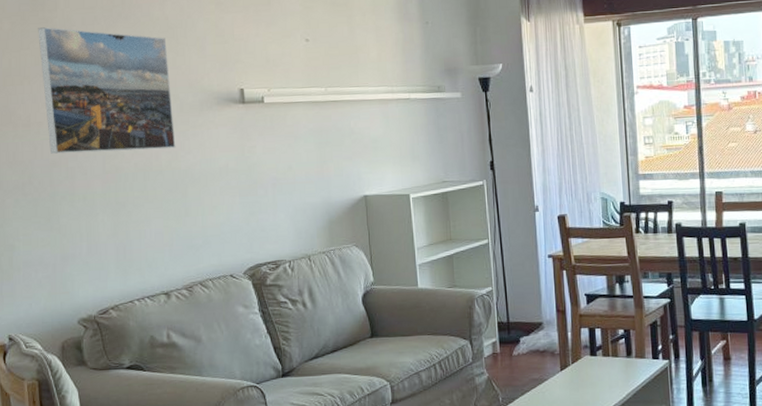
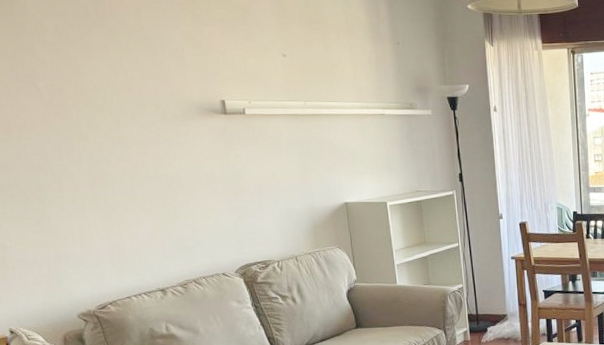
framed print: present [38,27,176,154] -> none [9,32,162,158]

